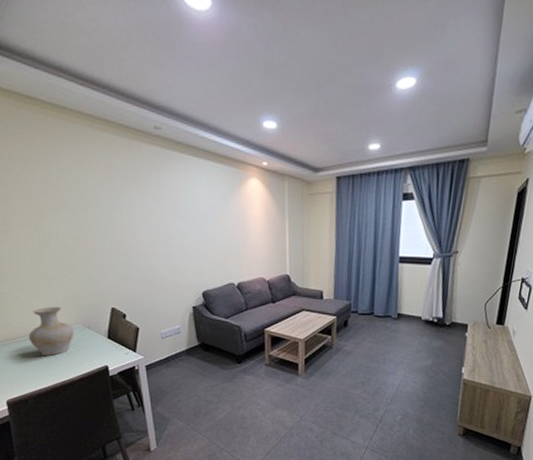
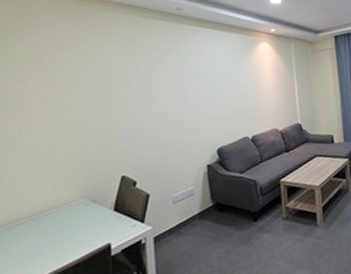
vase: present [28,306,74,356] -> none [22,181,77,241]

